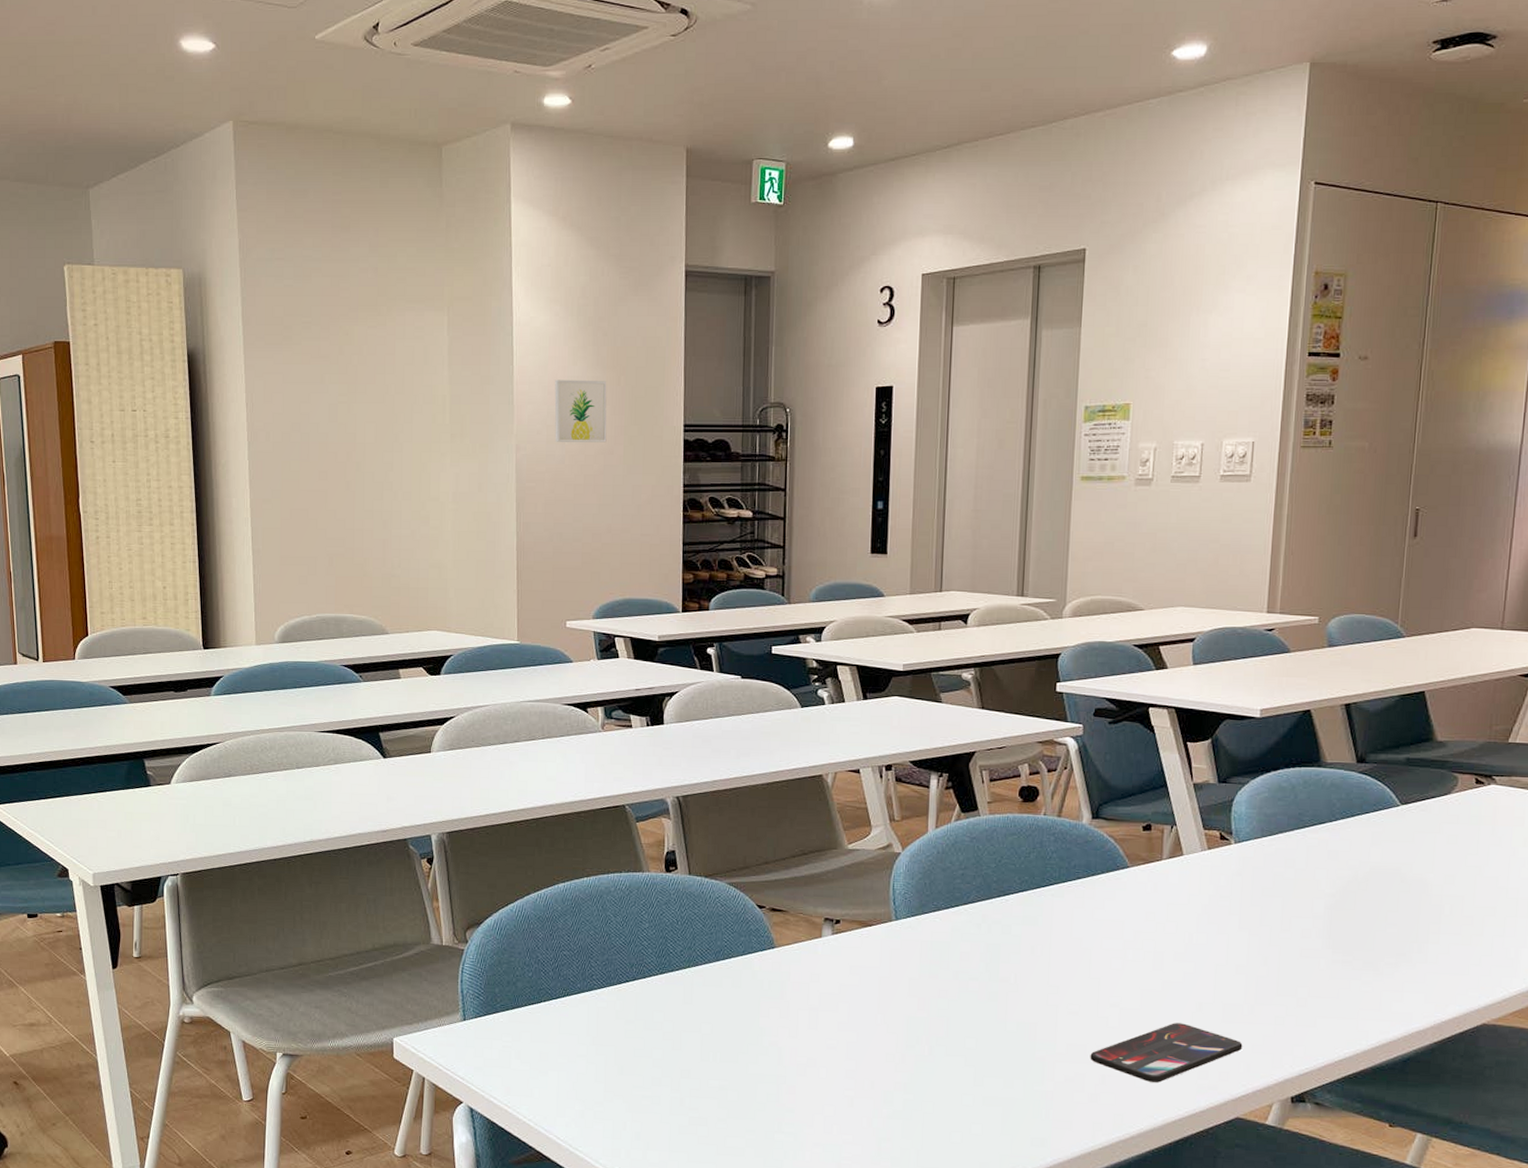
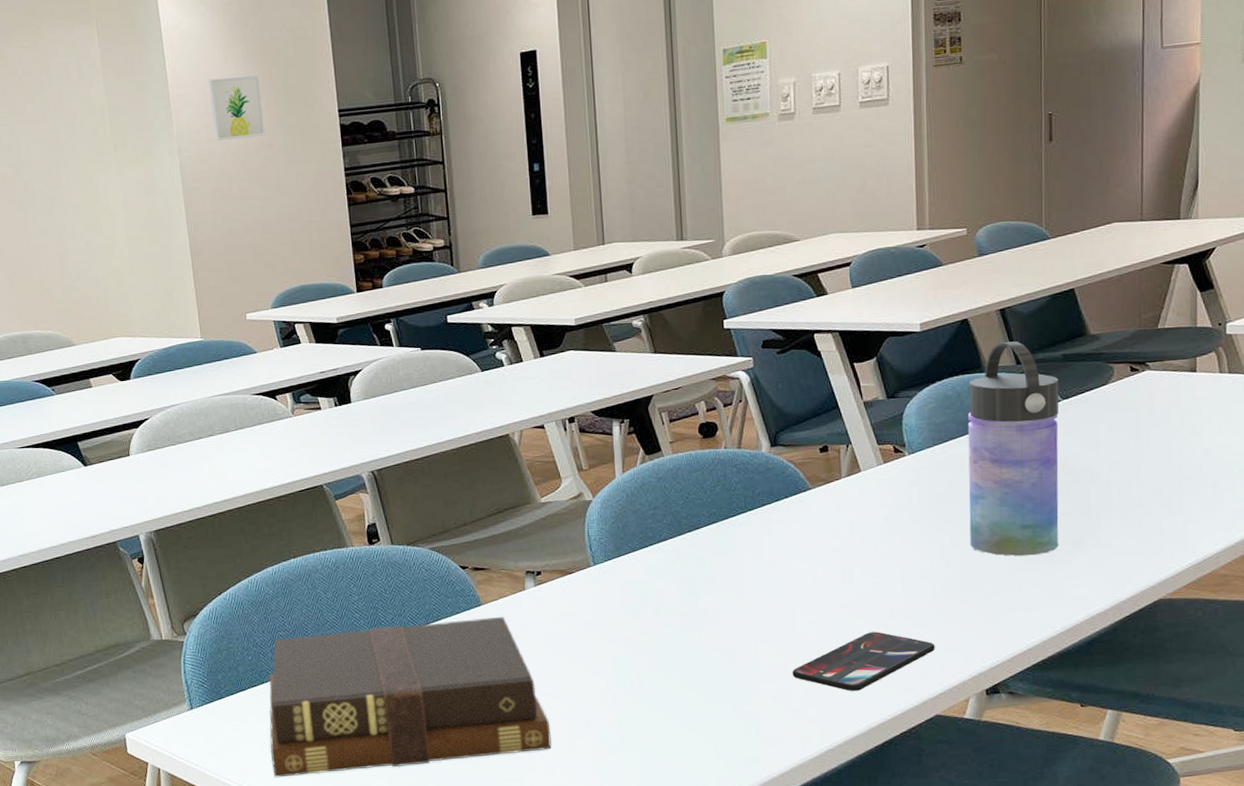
bible: none [540,958,833,1106] -> present [269,616,552,778]
water bottle: none [1290,738,1400,963] -> present [967,341,1059,556]

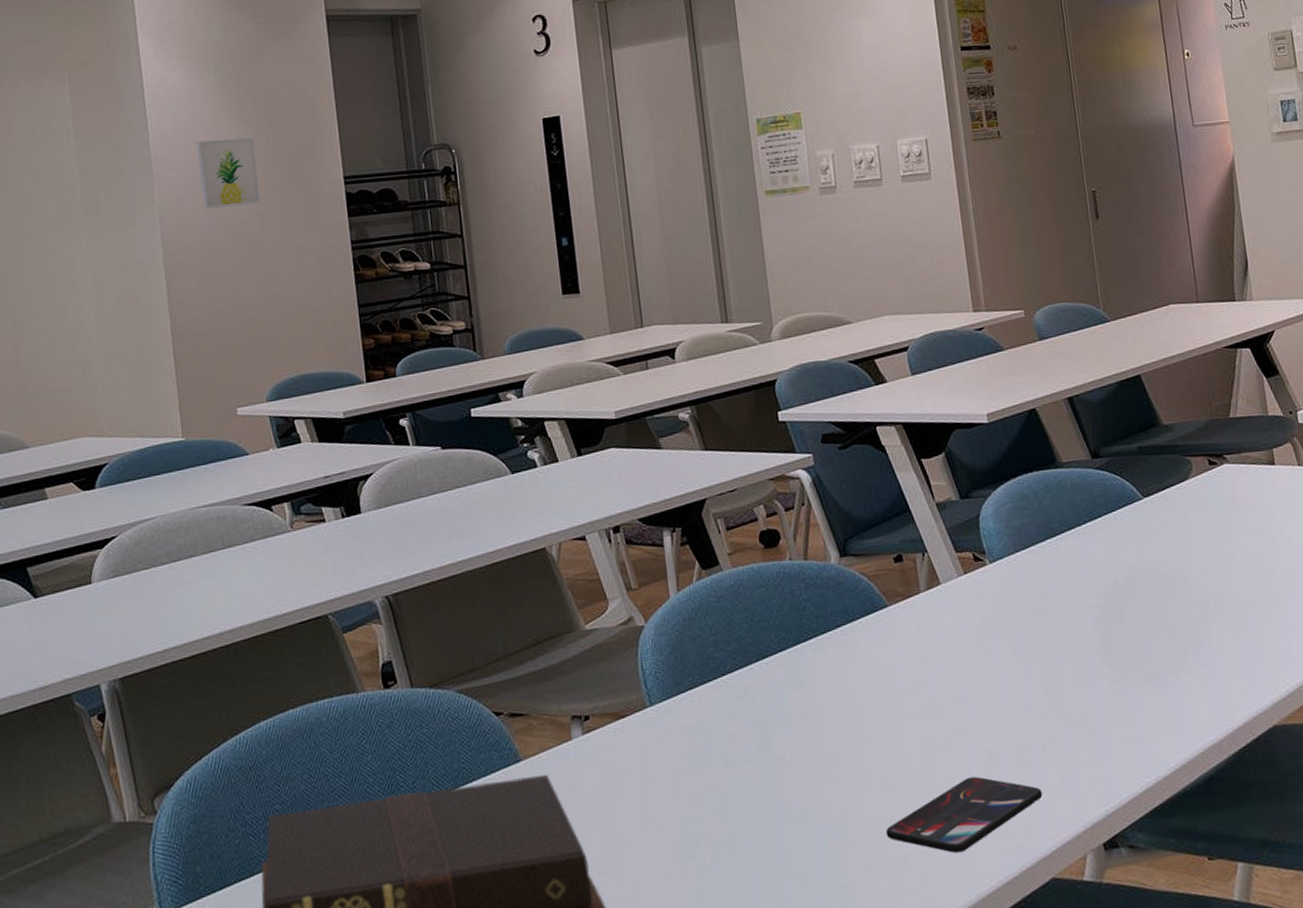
water bottle: present [967,341,1059,556] -> none [1045,433,1160,680]

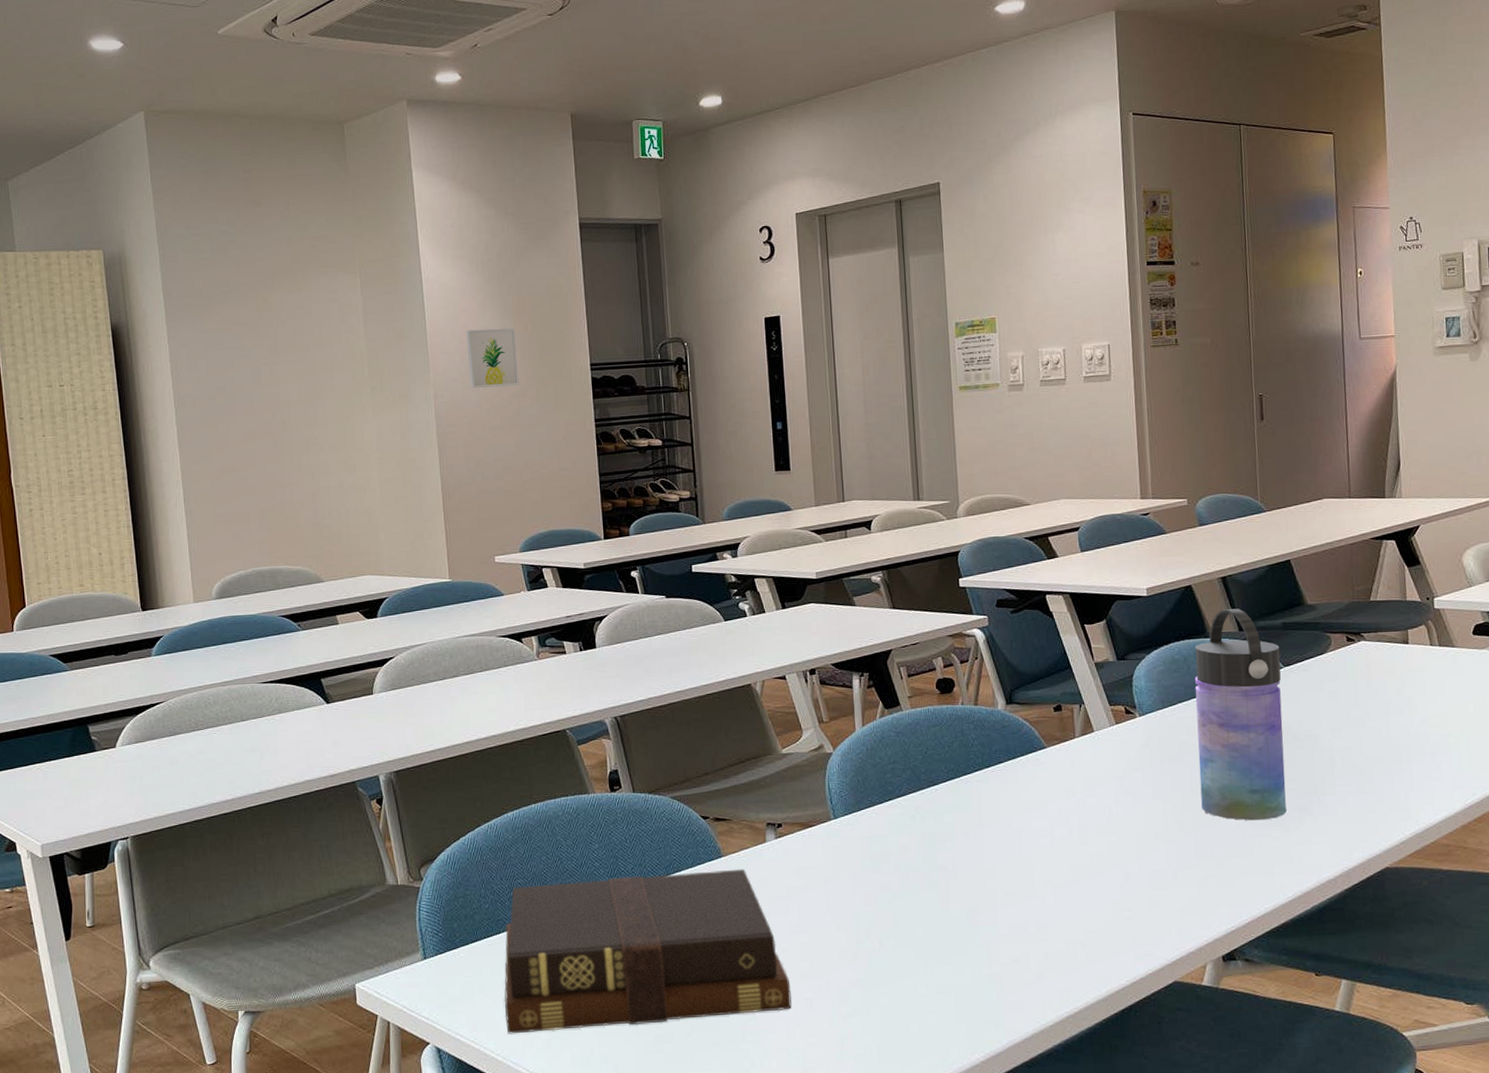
smartphone: present [885,776,1043,853] -> none [1031,894,1172,955]
water bottle: none [1045,433,1160,680] -> present [1194,609,1287,821]

